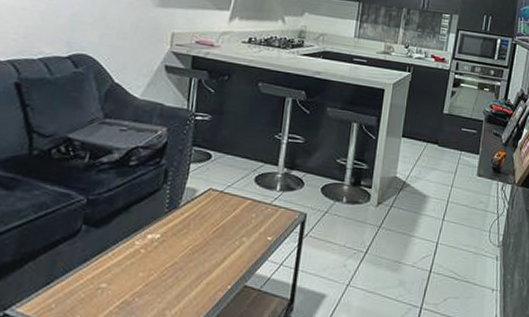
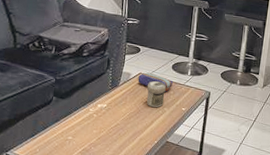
pencil case: none [206,187,255,215] -> present [138,72,173,92]
jar: none [217,199,246,238] -> present [146,81,166,108]

